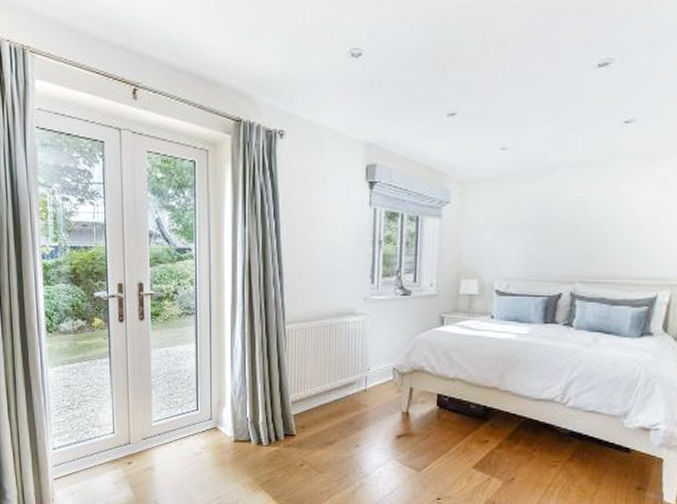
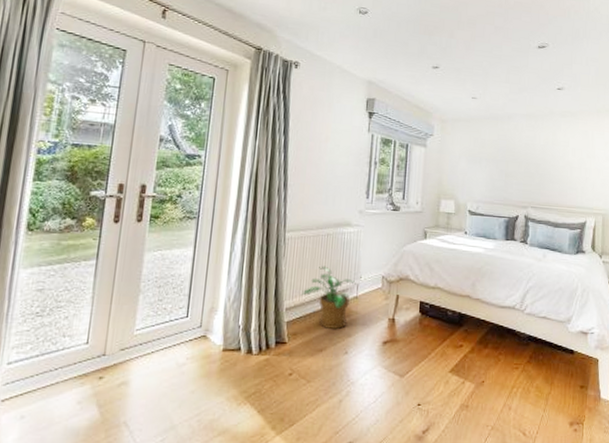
potted plant: none [305,358,364,422] -> present [300,266,356,329]

